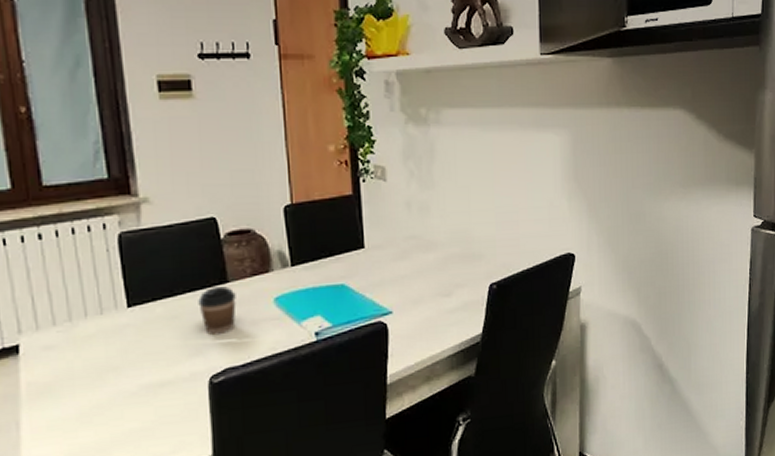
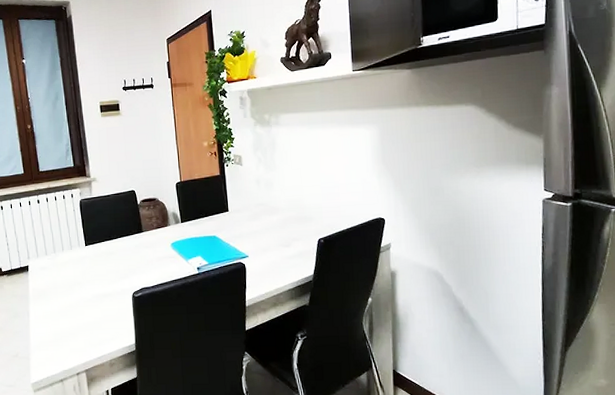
coffee cup: present [198,286,237,336] -> none [125,235,148,266]

